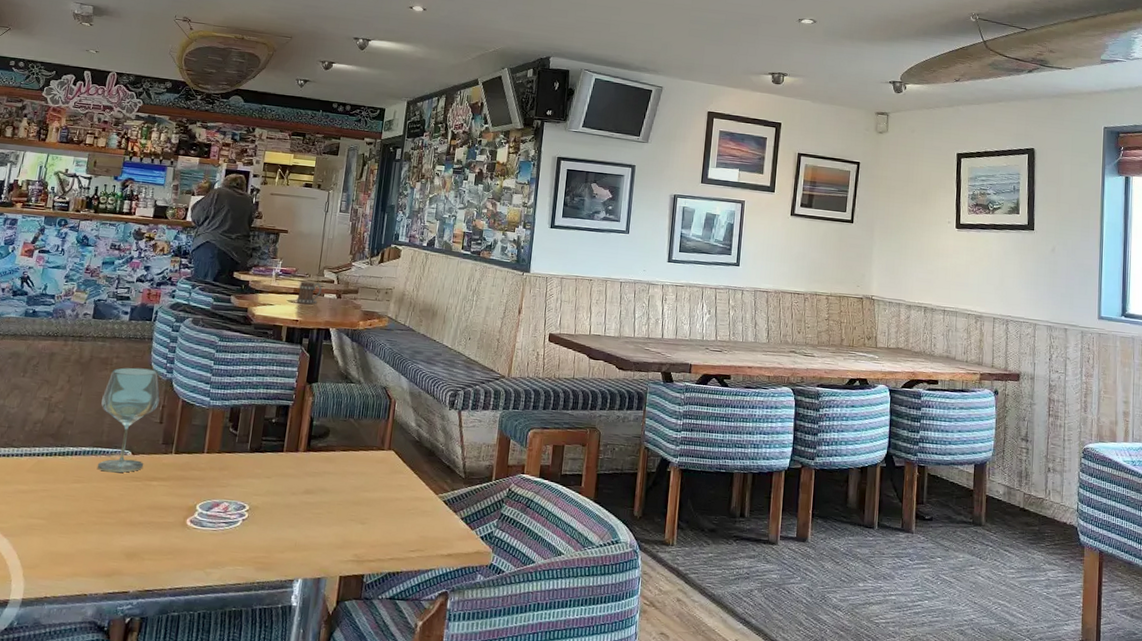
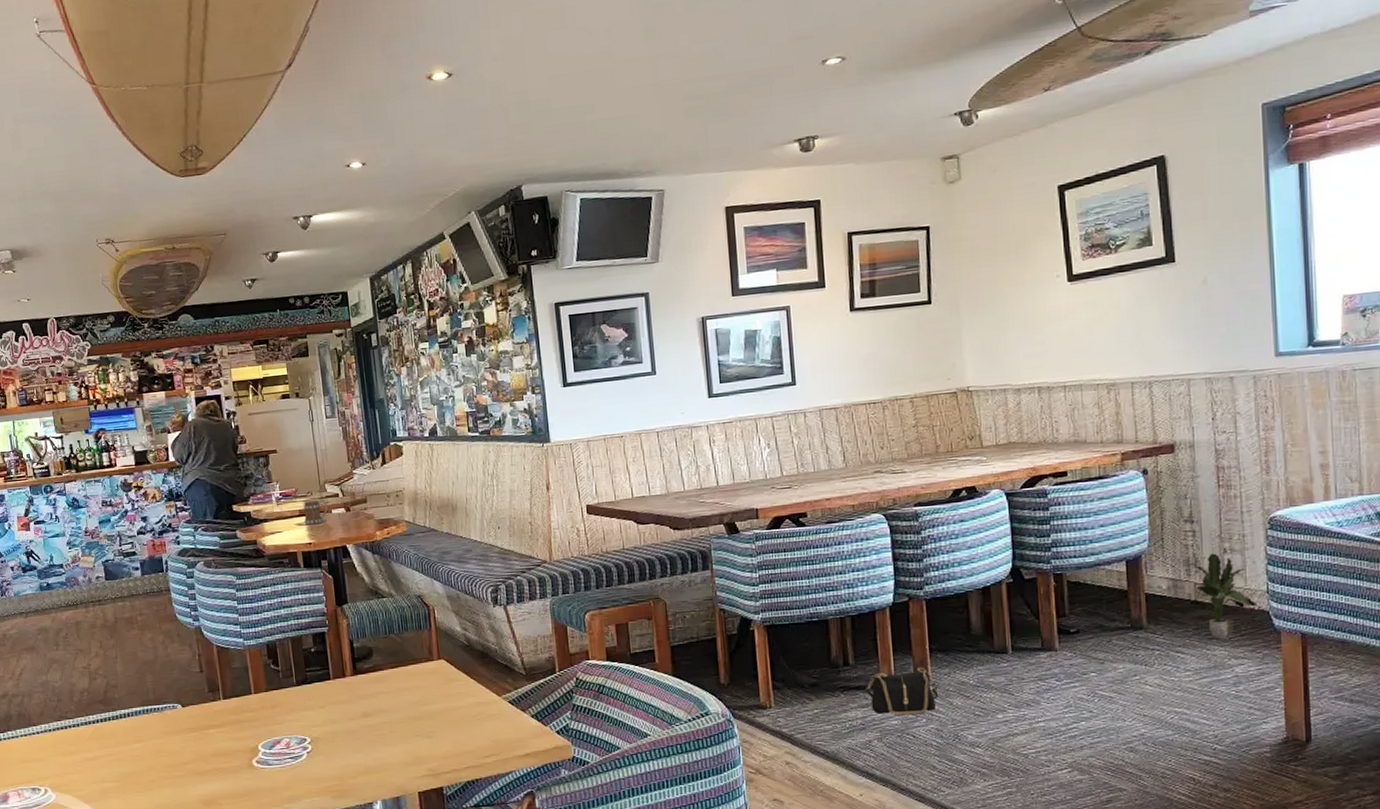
wine glass: present [97,367,160,473] -> none [137,620,197,728]
handbag: none [754,528,815,572] -> present [865,667,939,716]
potted plant: none [1022,470,1070,546] -> present [1190,553,1259,640]

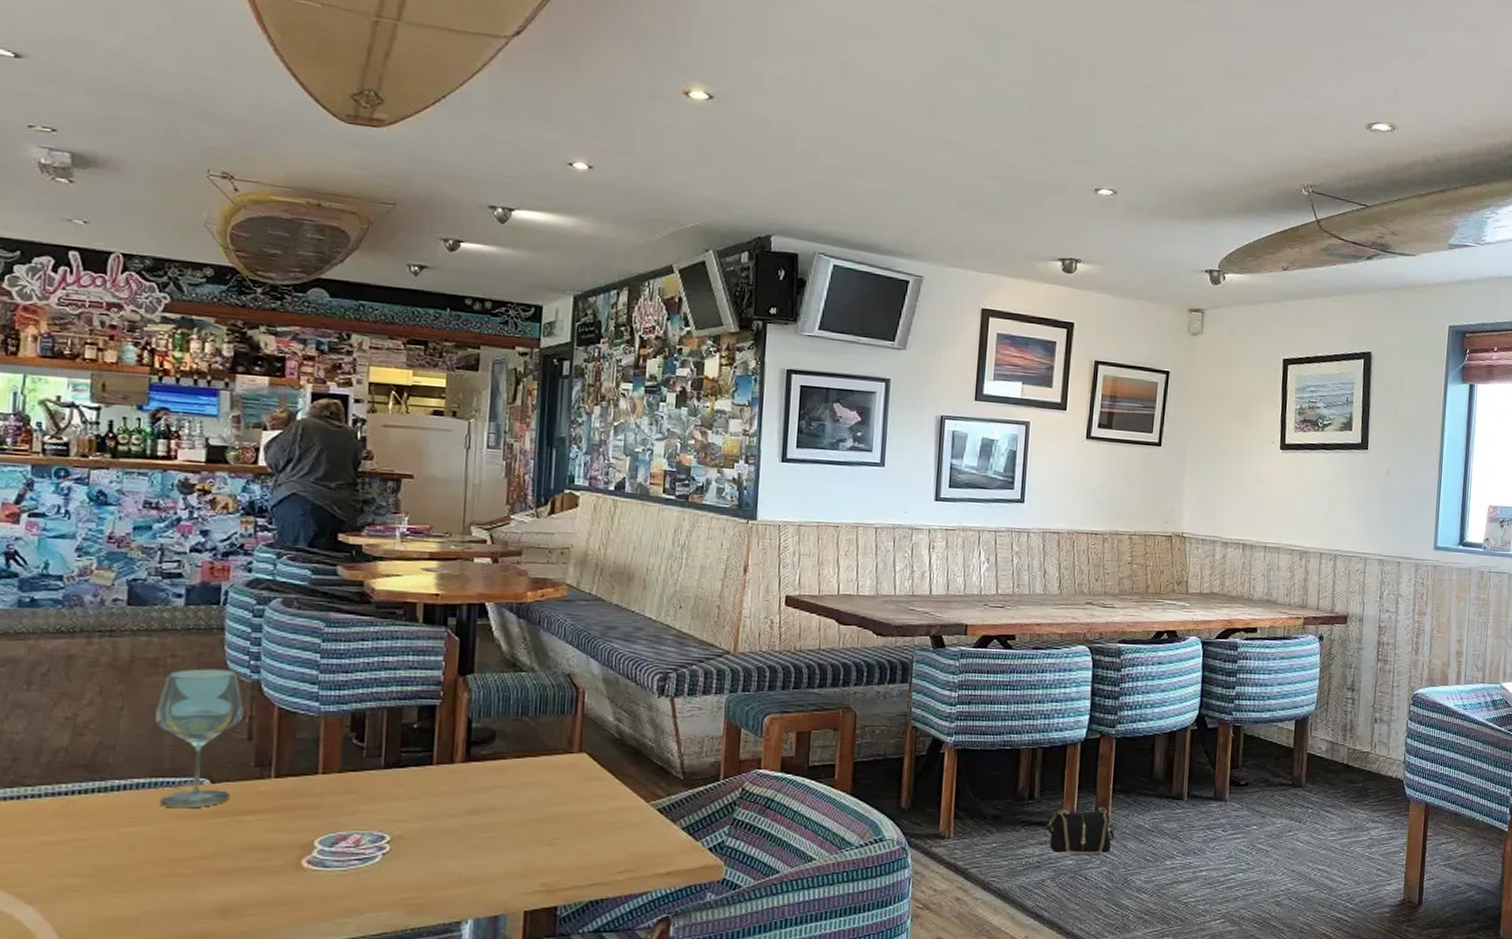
wine glass: none [137,620,197,728] -> present [154,668,244,809]
beer mug: present [303,500,328,526] -> none [434,543,470,574]
potted plant: present [1190,553,1259,640] -> none [1347,722,1396,803]

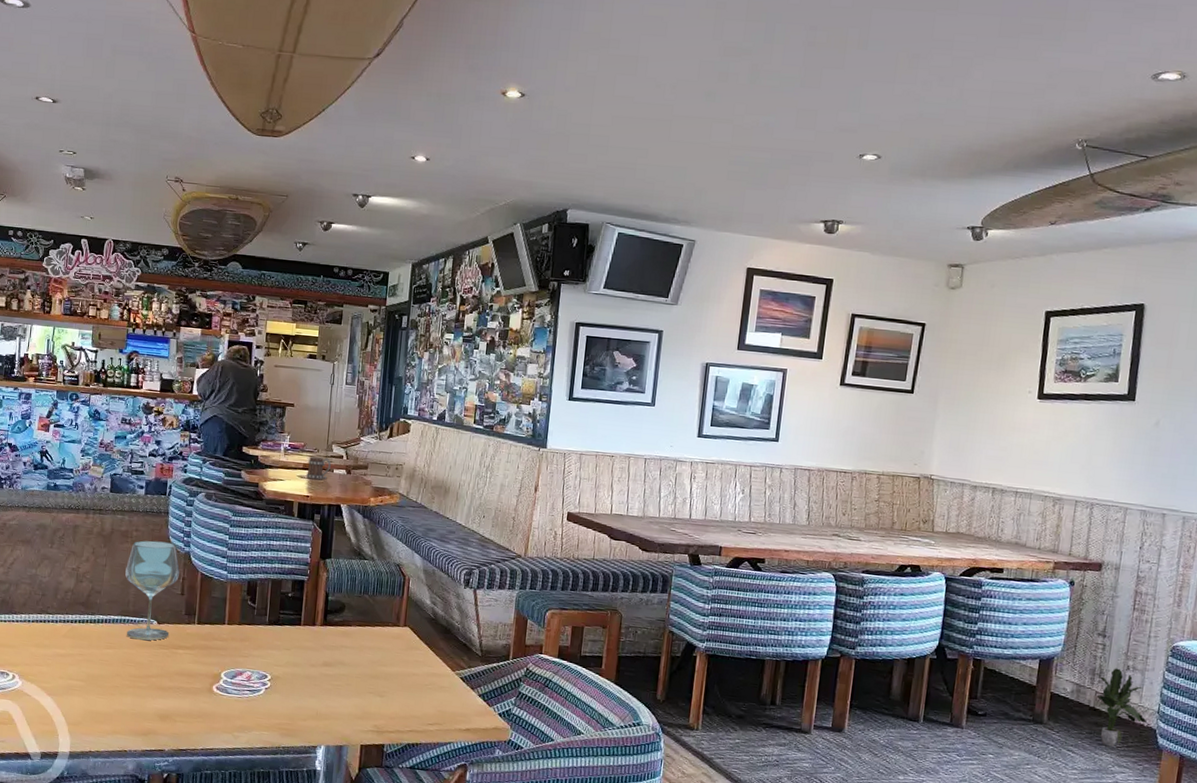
beer mug: none [434,543,470,574] -> present [306,457,331,481]
handbag: present [1045,807,1116,855] -> none [785,717,852,762]
potted plant: none [1347,722,1396,803] -> present [1095,668,1148,747]

